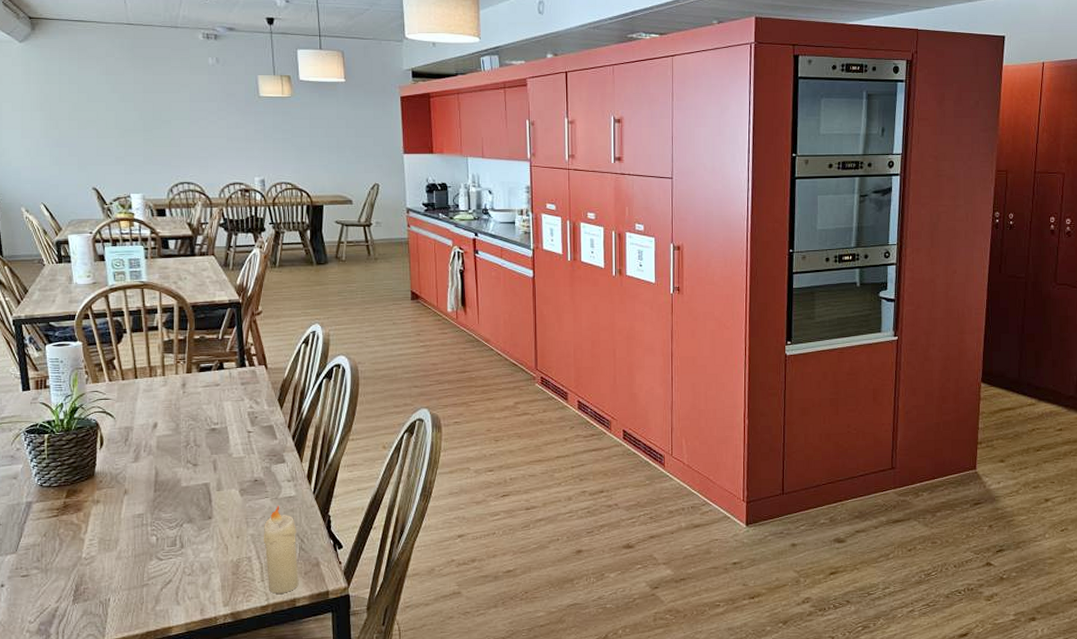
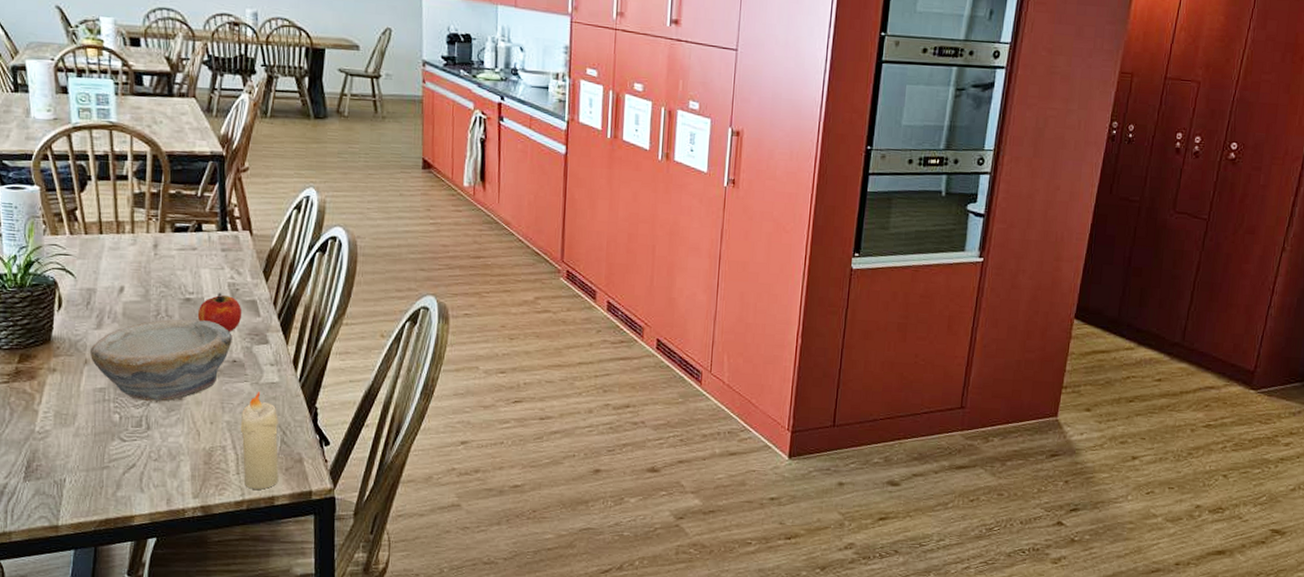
bowl: none [130,446,253,522] -> present [91,319,232,402]
fruit: none [222,421,261,455] -> present [197,293,242,332]

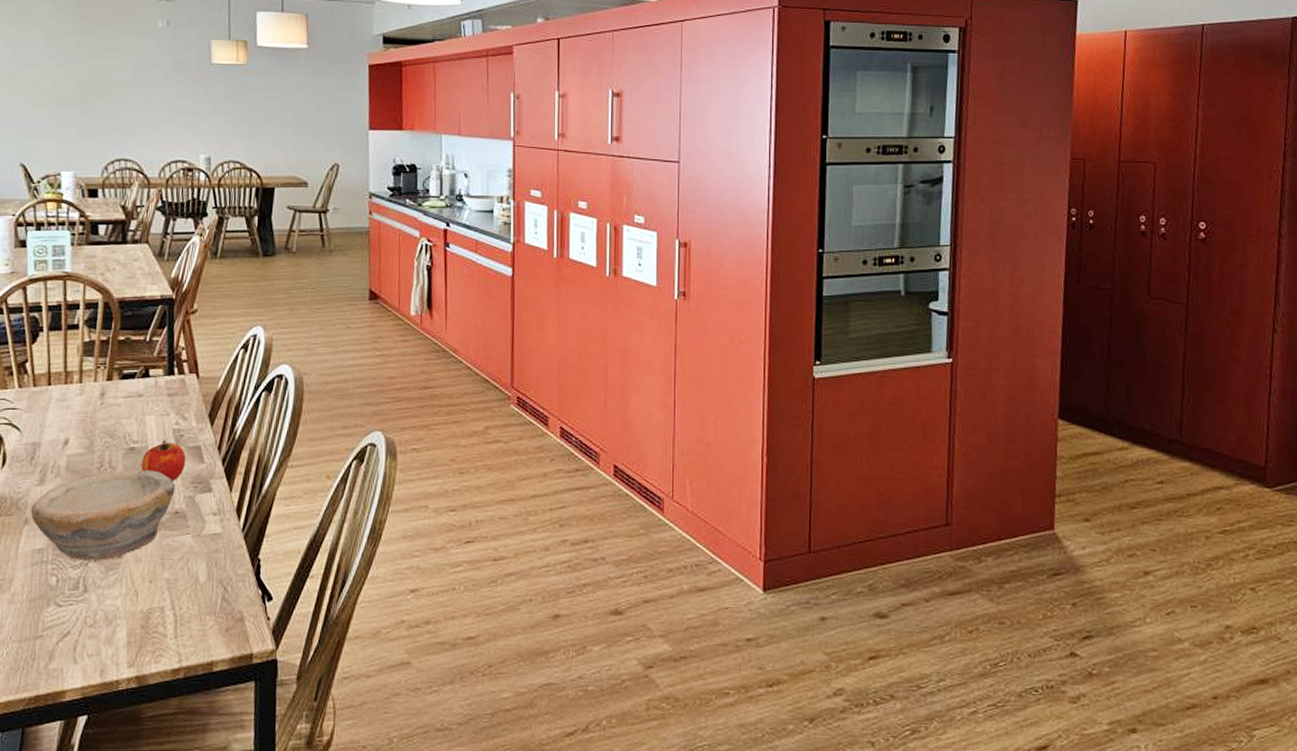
candle: present [240,392,279,490] -> none [179,545,220,654]

